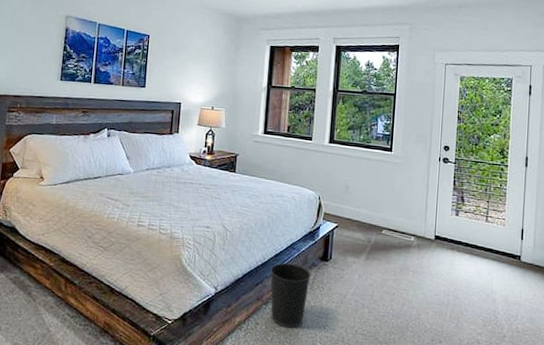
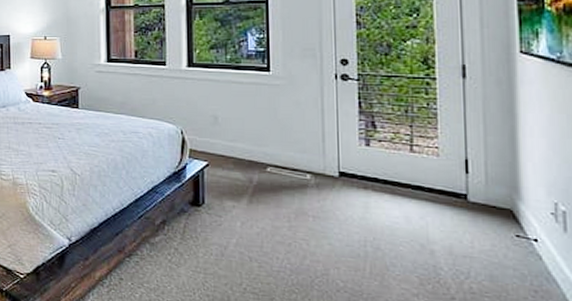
wastebasket: present [270,262,311,328] -> none [130,209,180,285]

